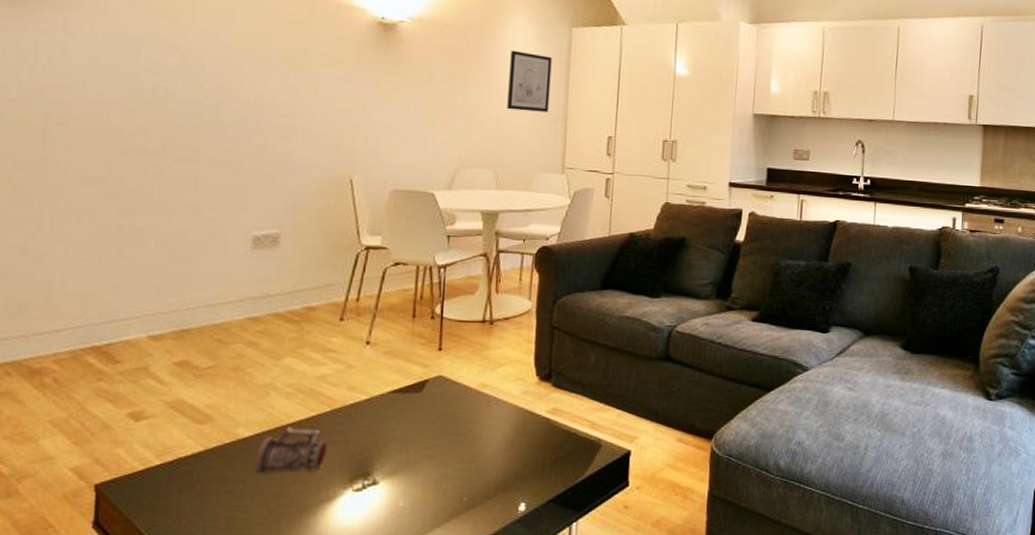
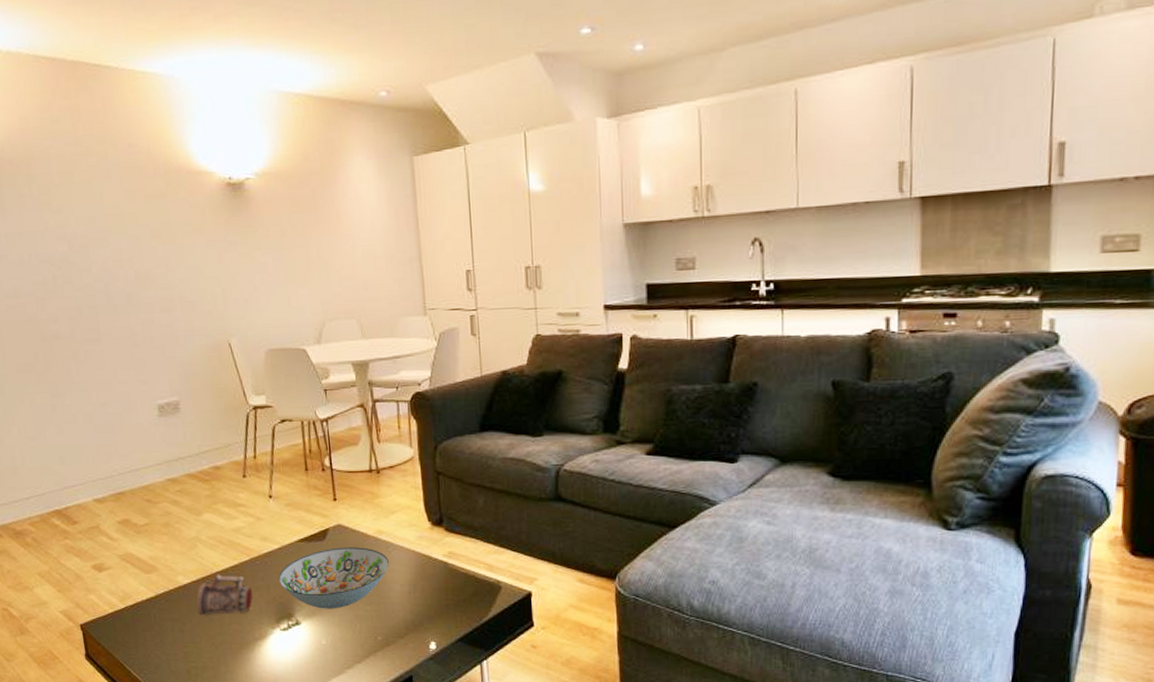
decorative bowl: none [360,400,488,467] -> present [278,547,389,609]
wall art: present [507,50,552,113] -> none [355,191,402,255]

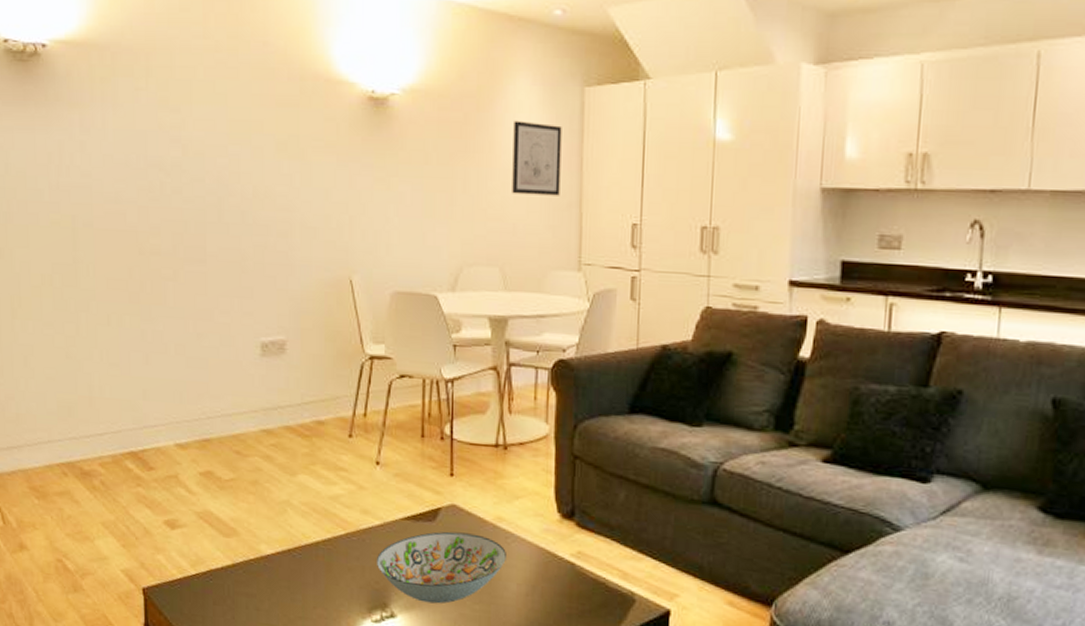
beer mug: present [196,574,253,616] -> none [278,547,345,596]
wall art: none [355,191,402,255] -> present [512,120,562,196]

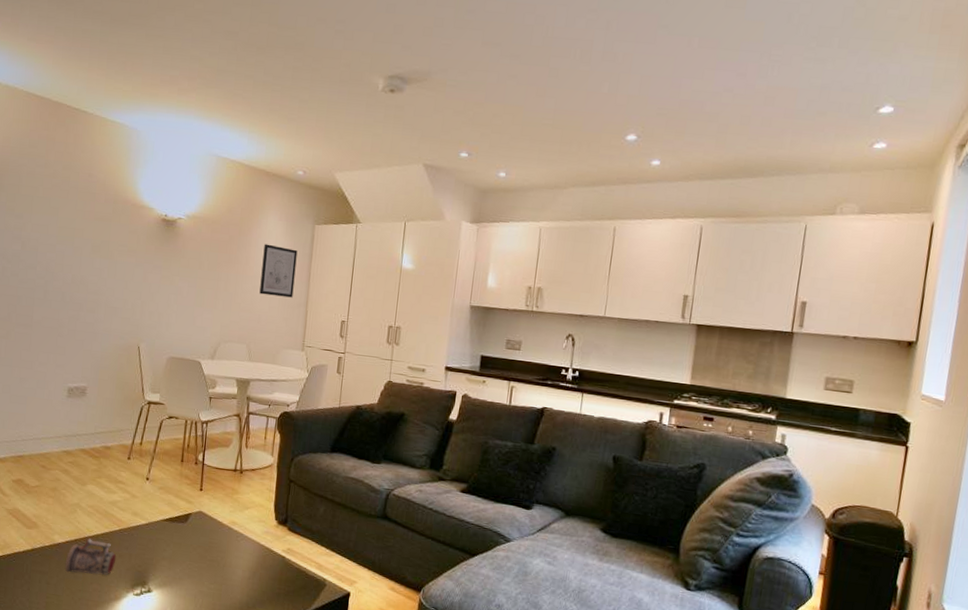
beer mug: none [278,547,345,596] -> present [65,538,117,575]
decorative bowl: present [376,531,506,604] -> none [140,530,236,583]

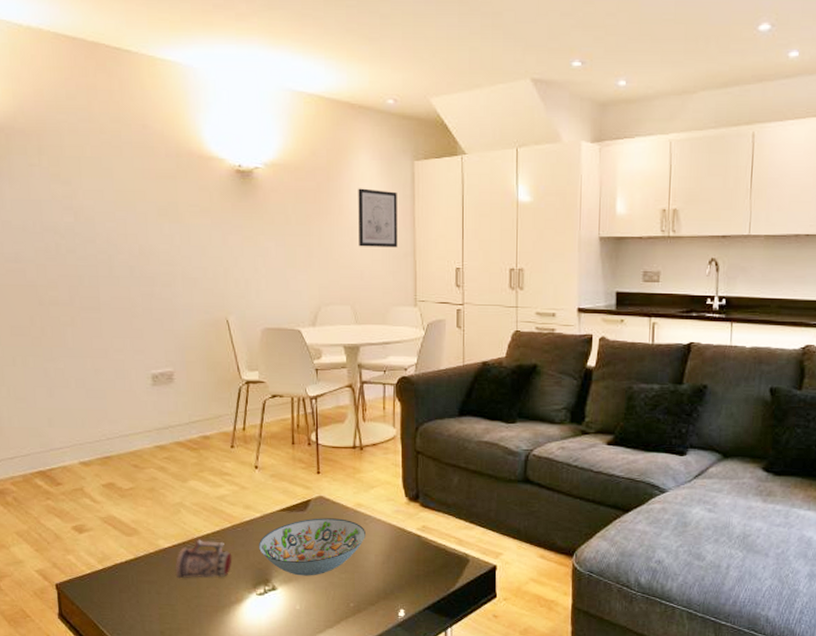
decorative bowl: none [140,530,236,583] -> present [258,518,365,576]

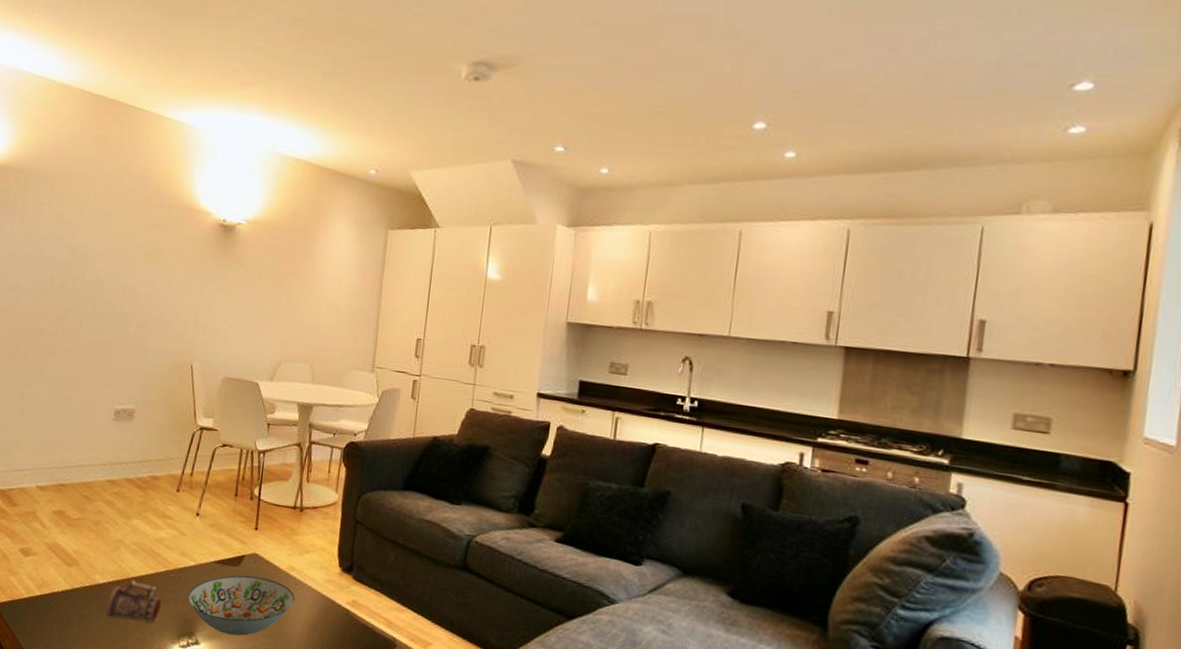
wall art: present [358,188,398,248] -> none [325,251,368,312]

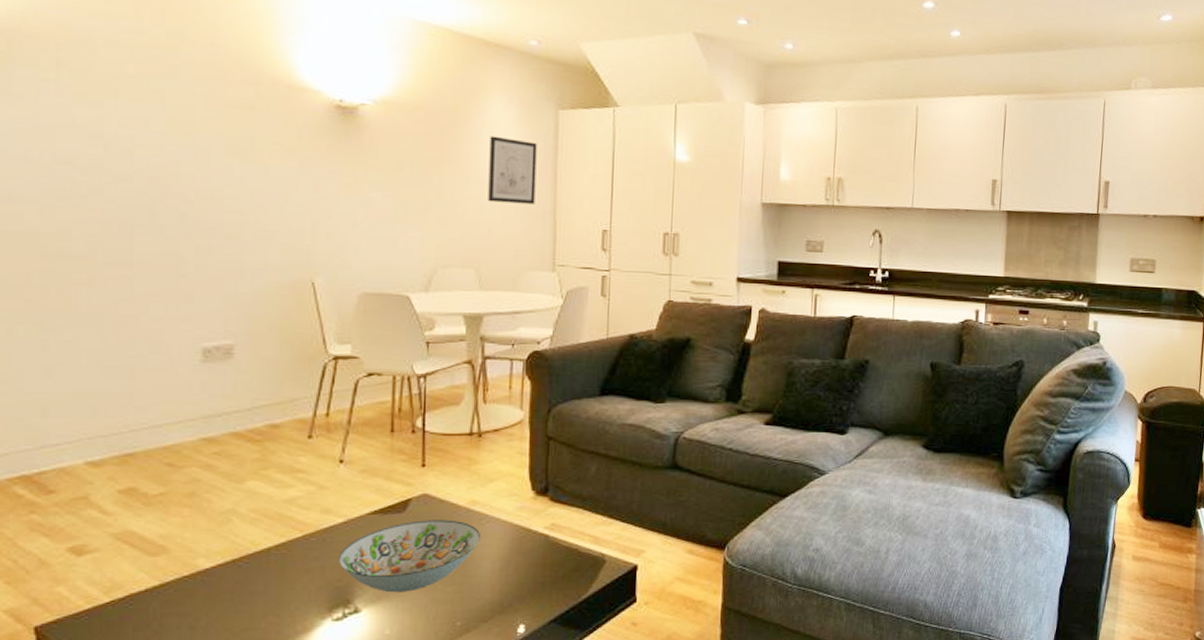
beer mug: present [105,579,162,622] -> none [218,555,301,608]
wall art: none [325,251,368,312] -> present [488,135,537,205]

